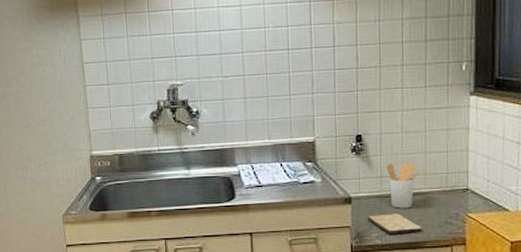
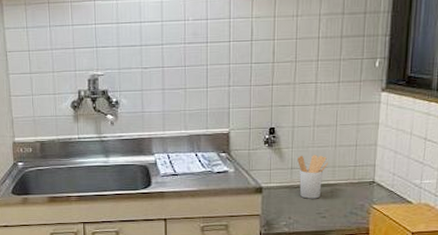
cutting board: present [367,213,422,235] -> none [276,203,328,223]

